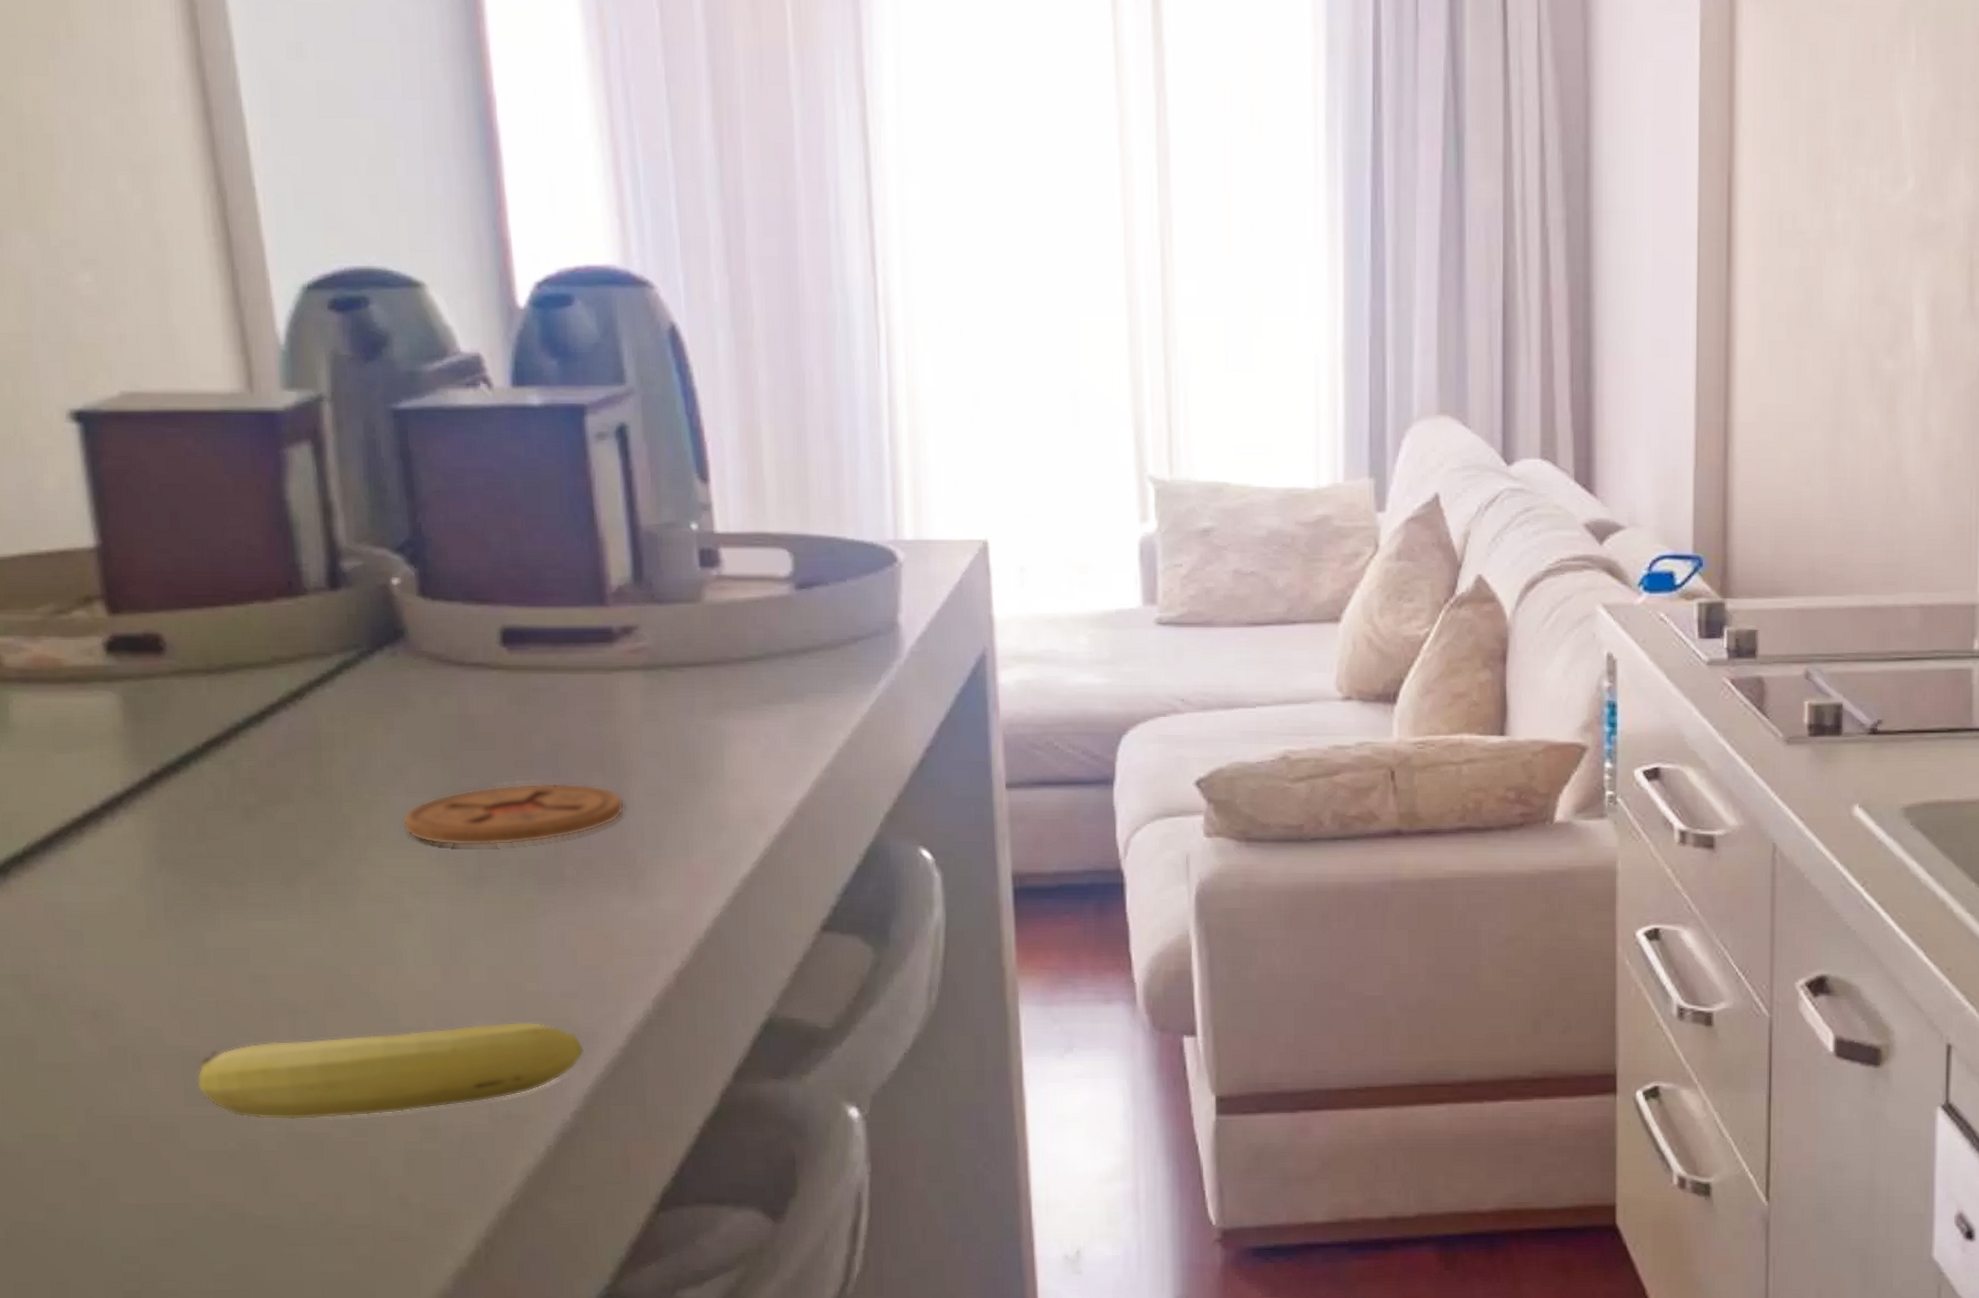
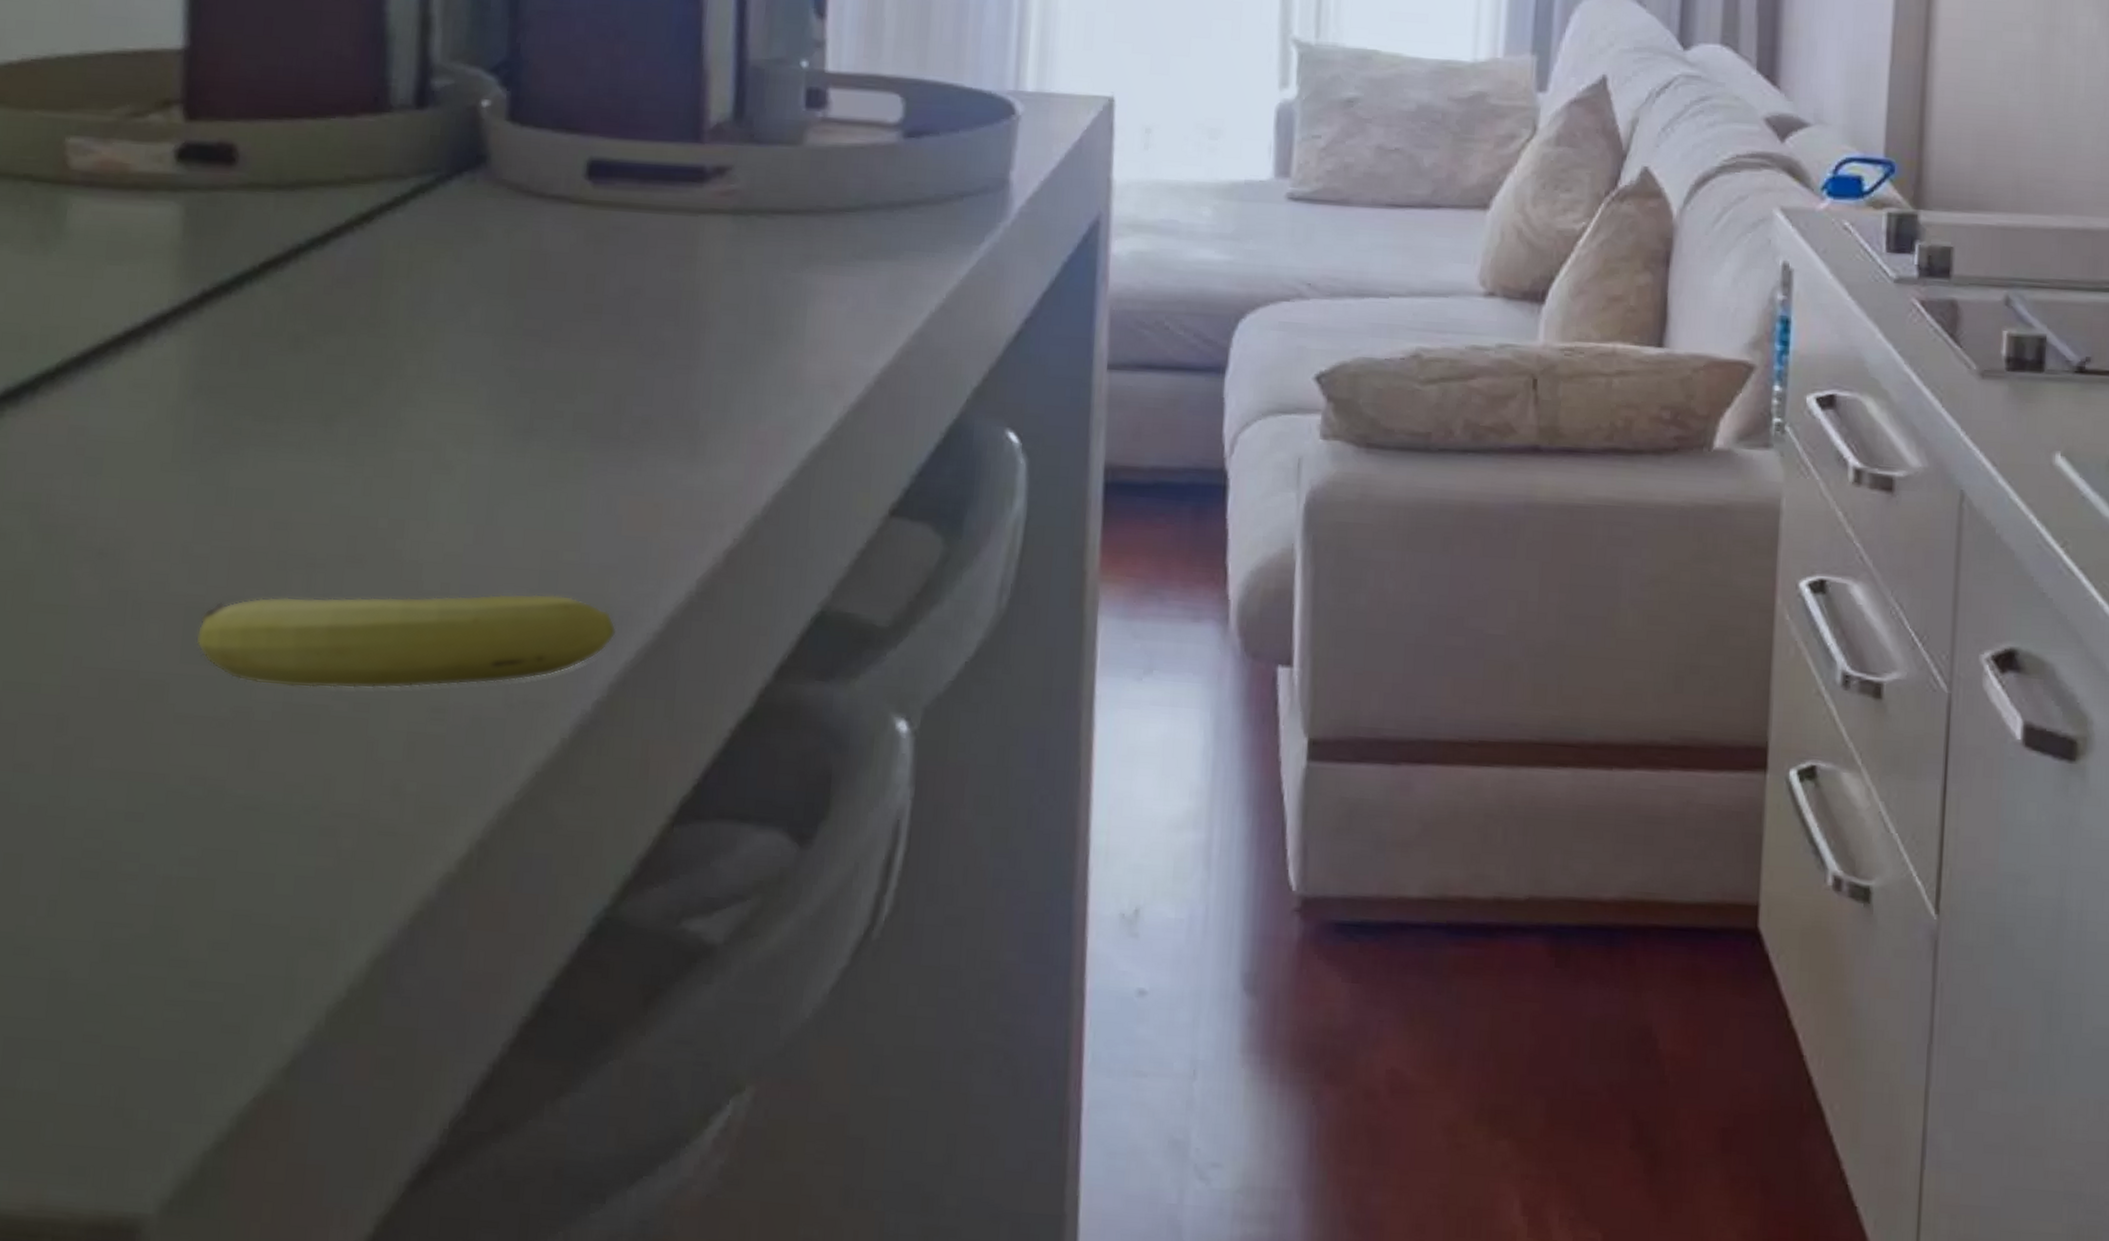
coaster: present [403,782,625,846] -> none [456,329,695,396]

